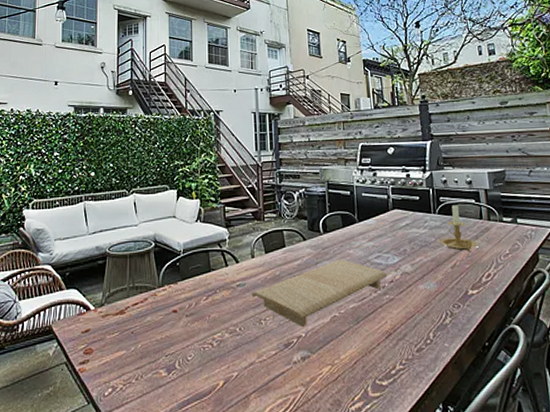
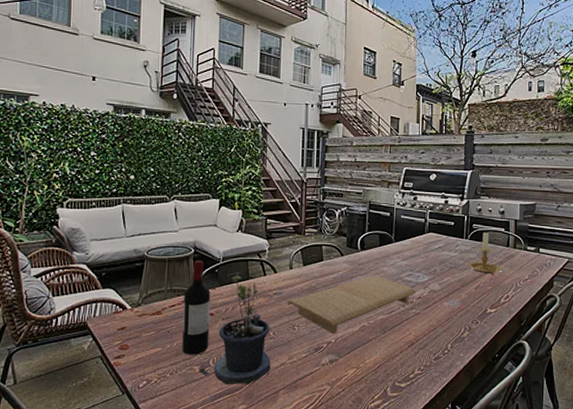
wine bottle: none [147,253,174,357] -> present [182,259,211,355]
potted plant: none [164,266,240,389] -> present [198,274,271,384]

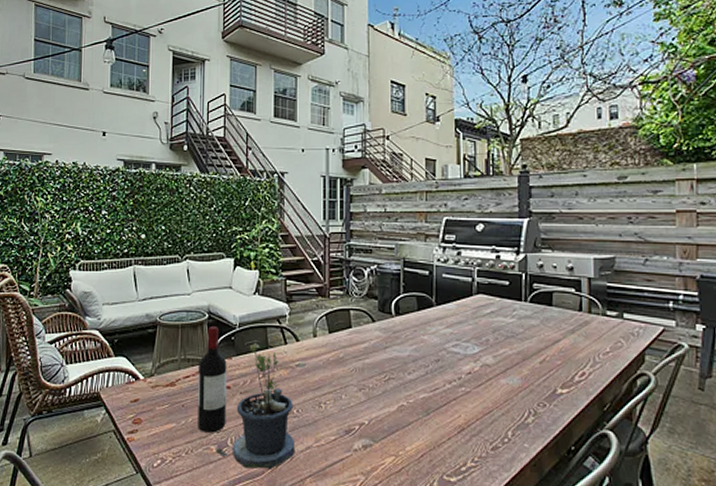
cutting board: present [287,275,416,335] -> none [311,345,465,415]
candle holder: present [467,231,502,276] -> none [528,292,574,347]

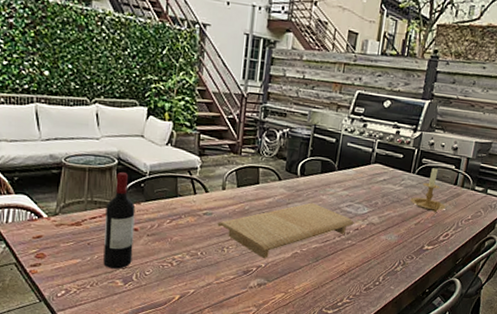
potted plant: present [215,342,296,469] -> none [120,190,198,301]
cutting board: none [311,345,465,415] -> present [217,202,354,259]
candle holder: none [528,292,574,347] -> present [410,167,446,213]

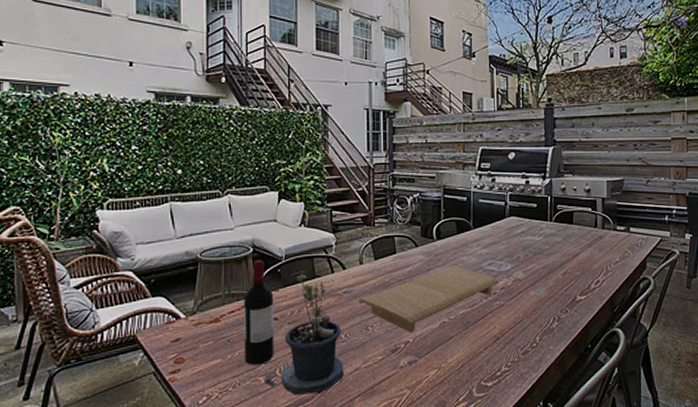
potted plant: none [120,190,198,301] -> present [263,272,344,395]
candle holder: present [410,167,446,213] -> none [553,212,591,260]

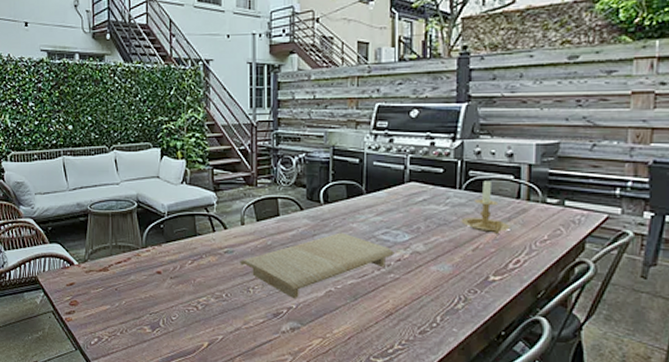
wine bottle: present [244,259,274,365] -> none [130,214,158,315]
potted plant: present [263,272,344,395] -> none [148,230,225,349]
candle holder: none [553,212,591,260] -> present [461,179,510,235]

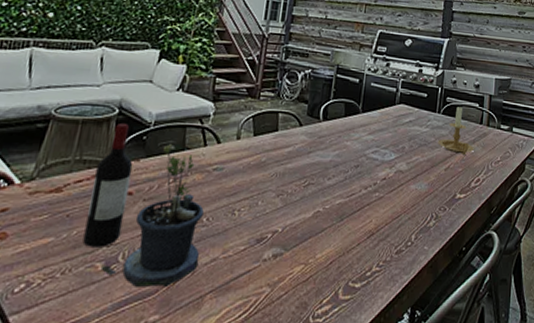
wine bottle: none [130,214,158,315] -> present [83,122,133,247]
potted plant: none [148,230,225,349] -> present [100,142,204,287]
cutting board: present [240,232,395,299] -> none [228,150,381,222]

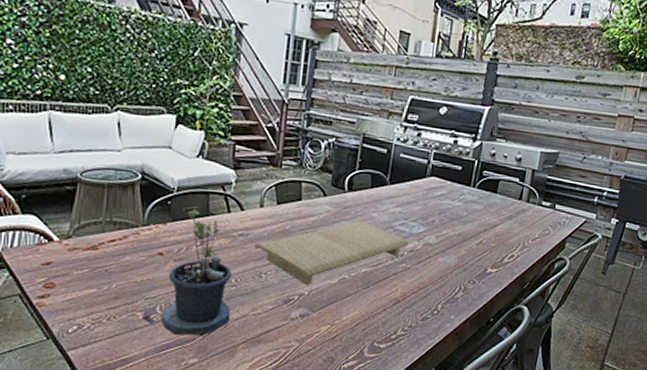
wine bottle: present [83,122,133,247] -> none [122,187,161,300]
cutting board: none [228,150,381,222] -> present [254,221,409,286]
candle holder: present [438,105,474,156] -> none [470,180,510,231]

